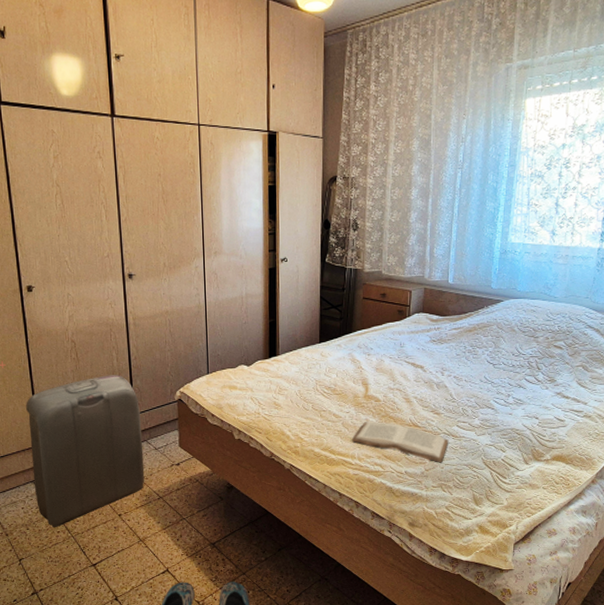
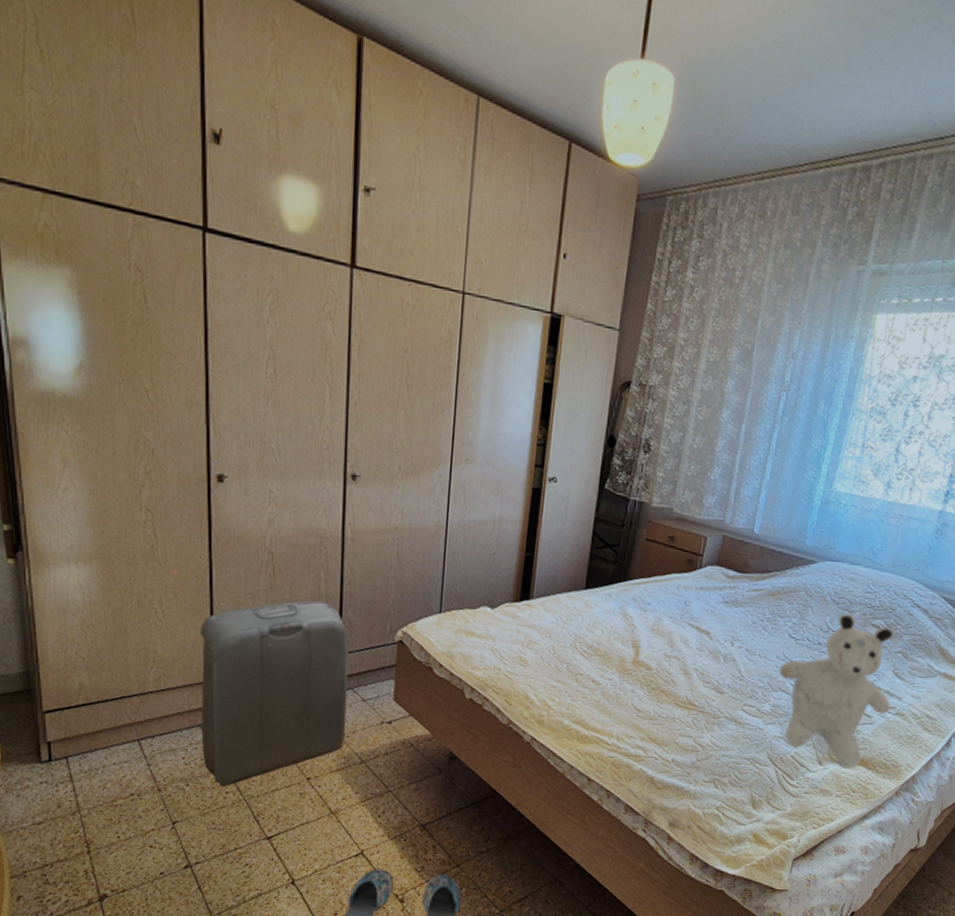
book: present [352,421,449,463] -> none [612,692,731,753]
stuffed animal: none [482,339,579,465] -> present [778,613,894,769]

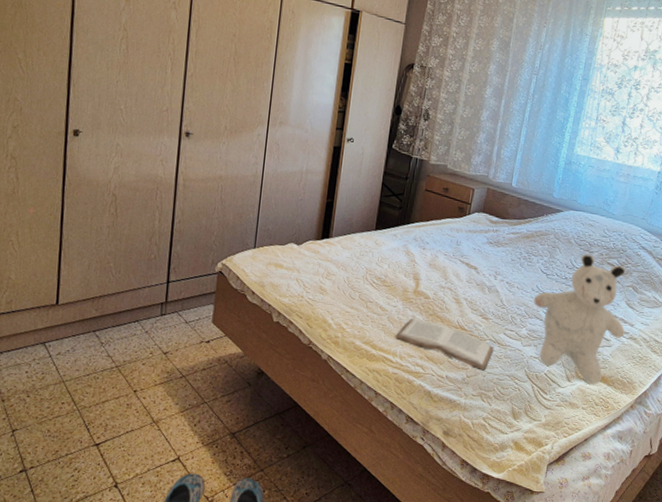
suitcase: present [201,600,349,786] -> none [43,236,176,397]
book: none [612,692,731,753] -> present [396,318,494,371]

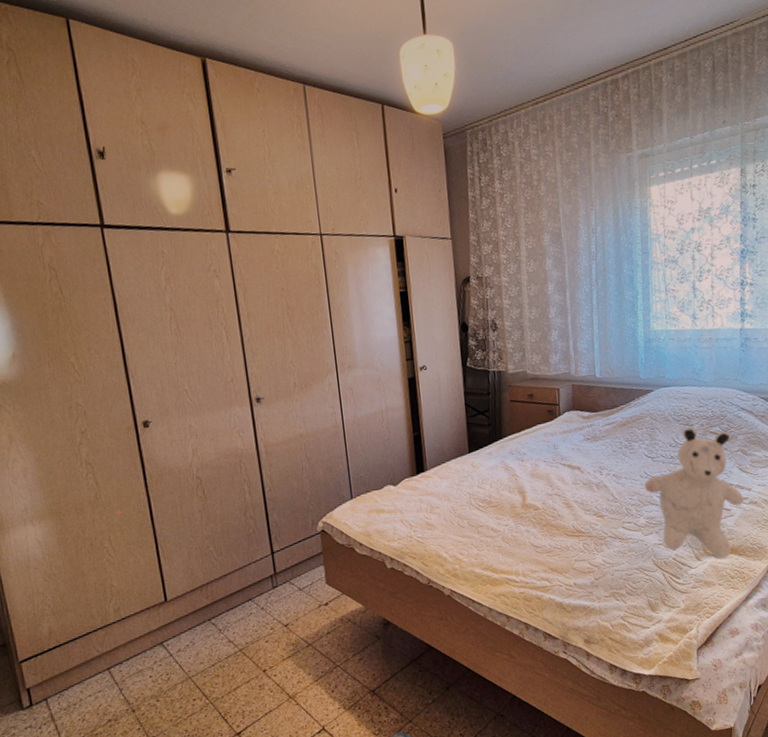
book: present [396,318,494,371] -> none [514,531,616,570]

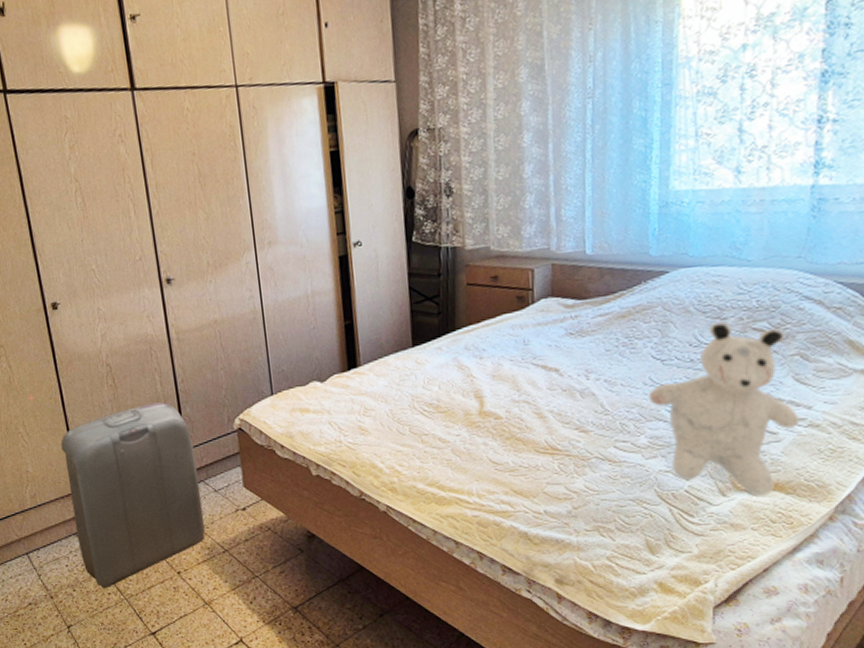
suitcase: none [148,510,291,695] -> present [61,402,206,588]

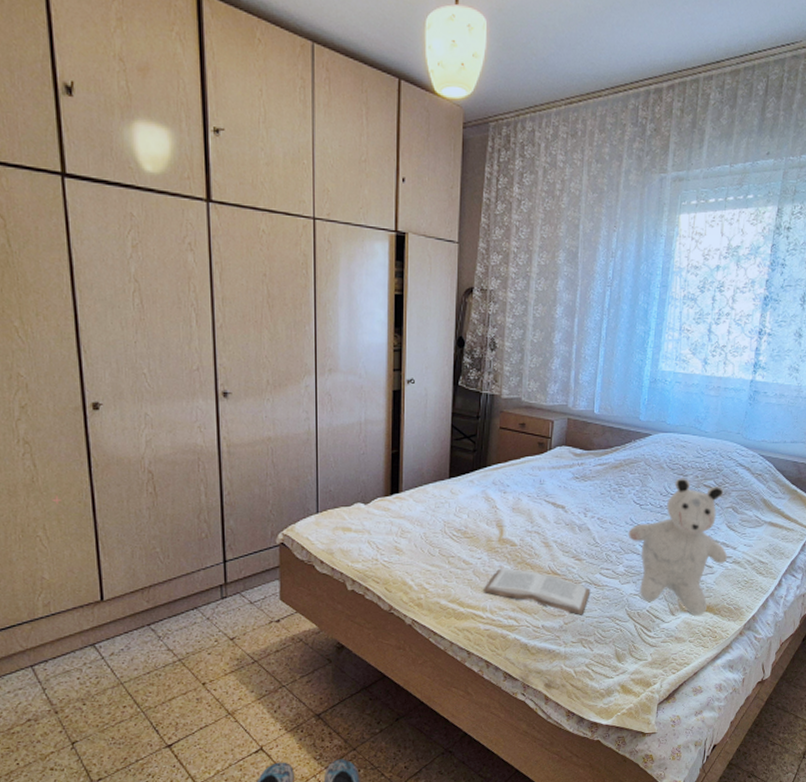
suitcase: present [61,402,206,588] -> none [86,513,237,701]
book: none [467,445,604,498] -> present [484,568,591,615]

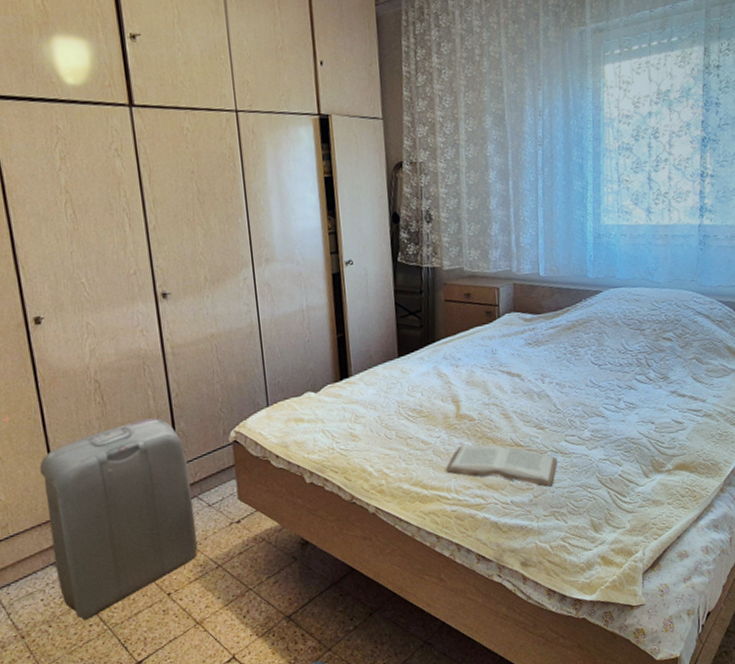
suitcase: none [86,513,237,701] -> present [40,417,198,620]
stuffed animal: present [628,478,728,616] -> none [589,332,698,476]

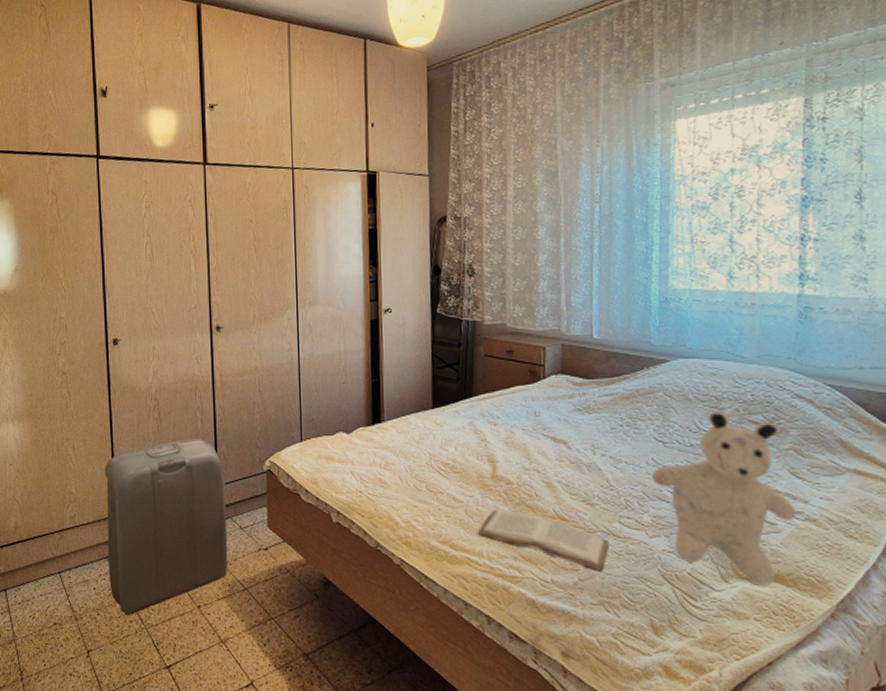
stuffed animal: none [589,332,698,476] -> present [651,411,797,586]

